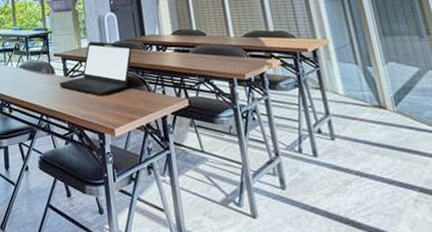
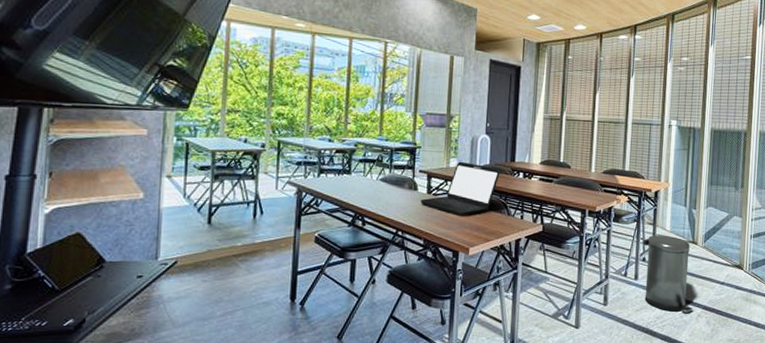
pedal bin: none [312,100,405,197] -> present [643,234,693,313]

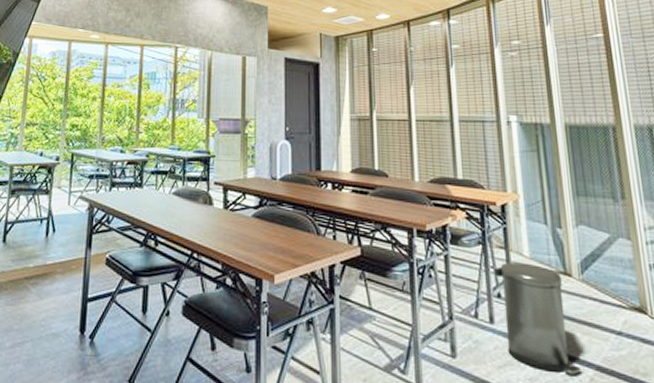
laptop: present [420,161,500,217] -> none [217,171,305,237]

